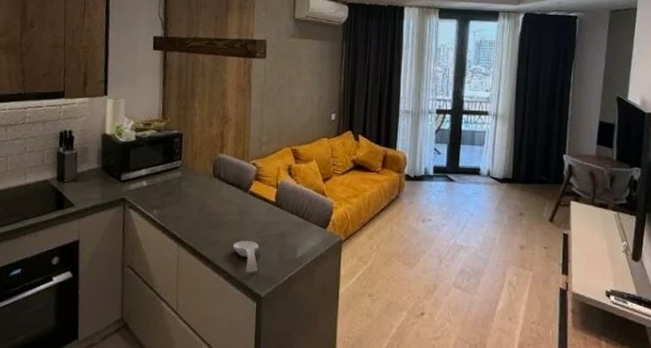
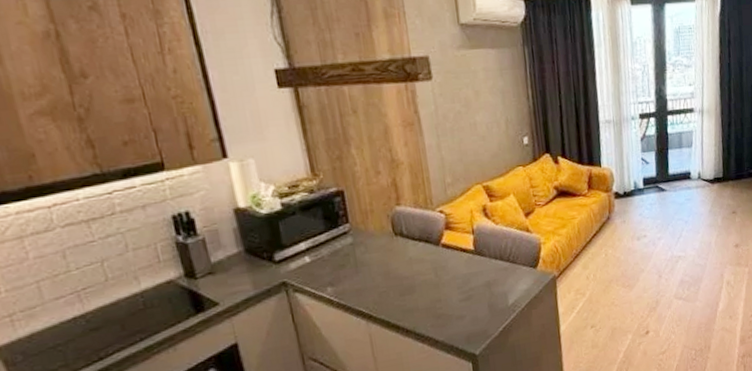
spoon rest: present [233,241,259,272] -> none [433,298,467,333]

